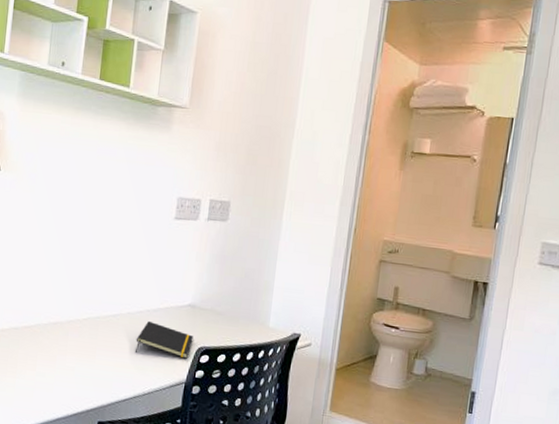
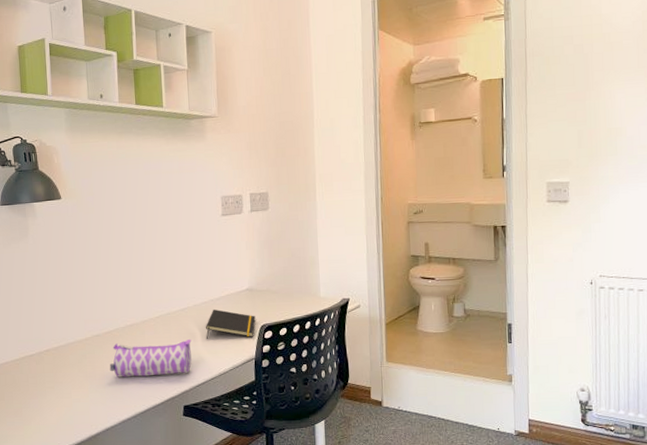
pencil case: none [23,340,119,386] -> present [109,340,192,377]

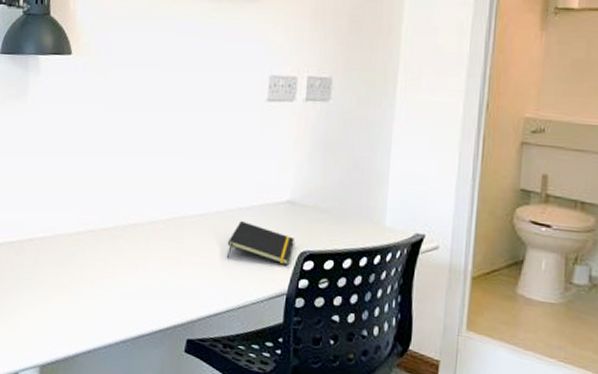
pencil case: present [109,340,192,377] -> none [101,245,208,298]

